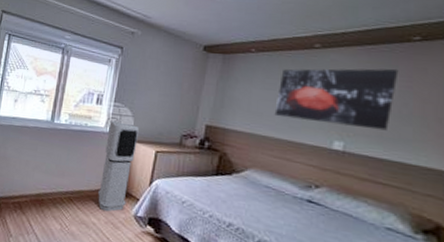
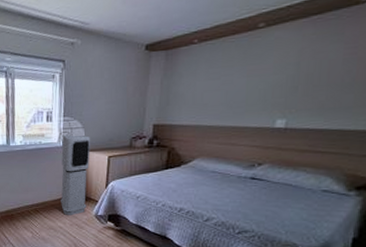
wall art: present [274,68,399,131] -> none [219,36,344,105]

